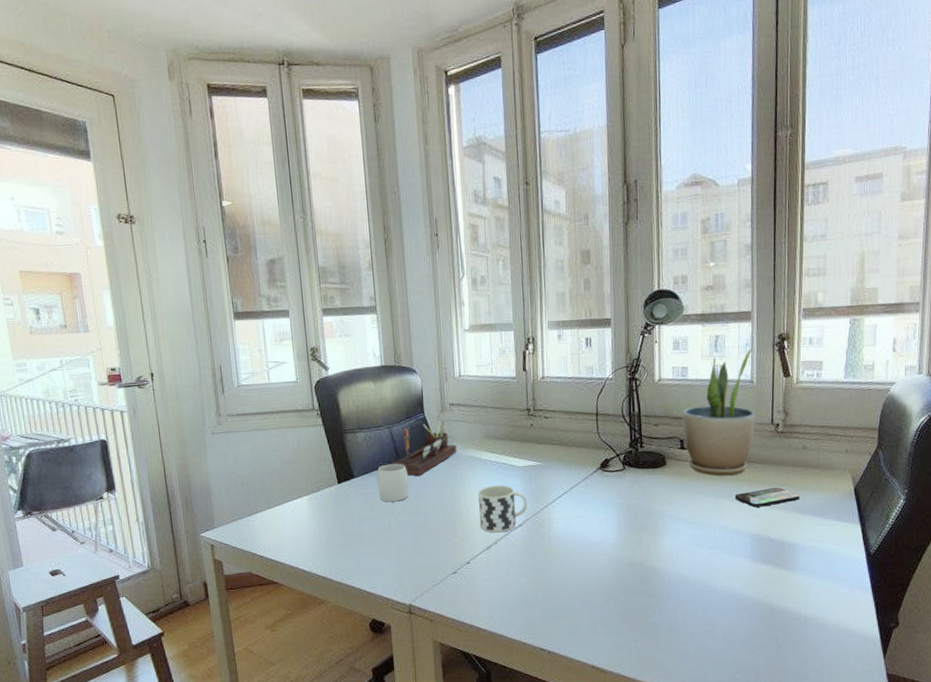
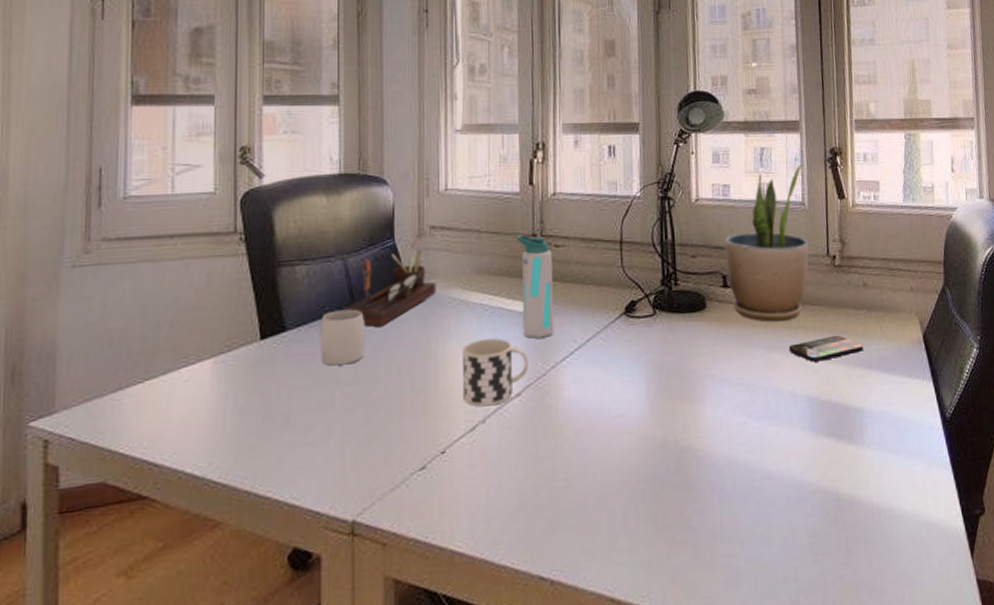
water bottle: none [515,409,546,486] -> present [517,235,555,339]

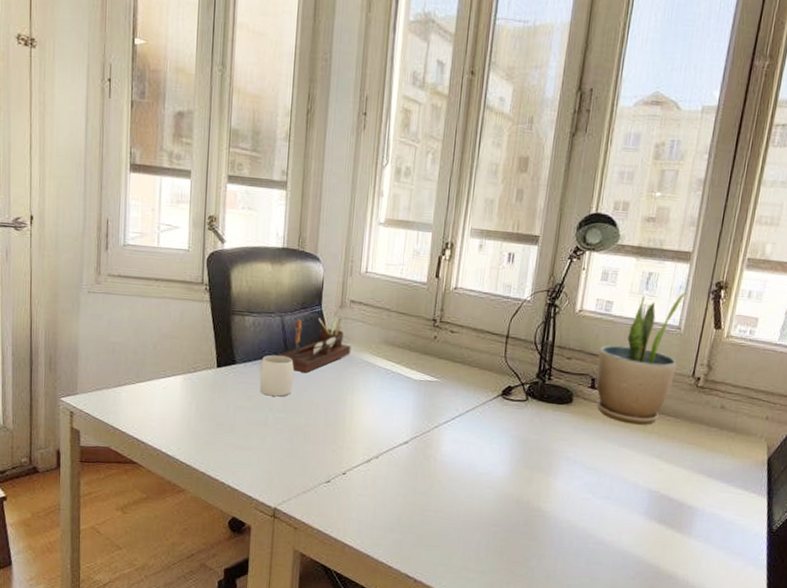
cup: present [461,338,529,407] -> none [363,395,417,447]
water bottle: present [517,235,555,339] -> none [415,318,447,403]
smartphone: present [788,335,863,362] -> none [639,444,709,463]

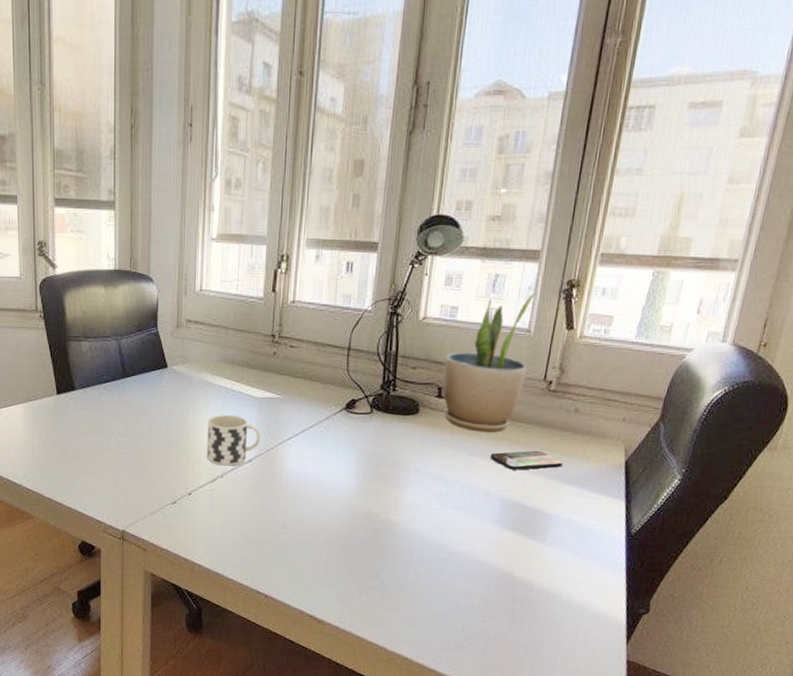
mug: present [259,355,295,397] -> none [99,379,134,421]
desk organizer: present [276,317,351,372] -> none [114,337,190,395]
cup: none [363,395,417,447] -> present [206,414,260,466]
smartphone: none [639,444,709,463] -> present [490,450,563,470]

